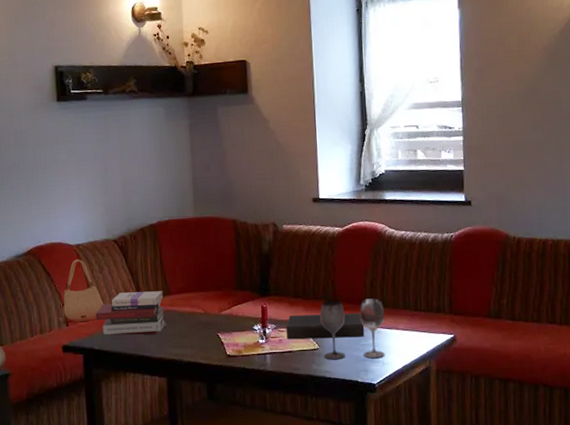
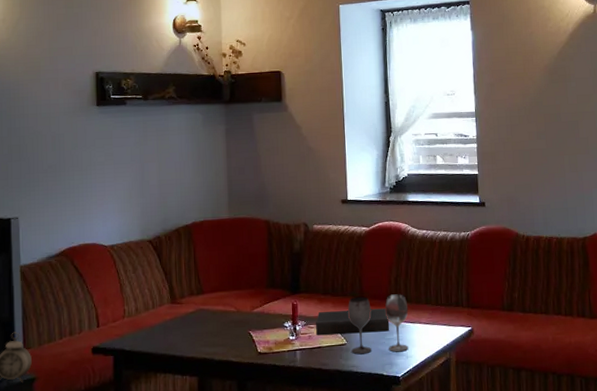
handbag: present [58,259,103,324] -> none [88,260,136,326]
books: present [95,291,166,335] -> none [127,290,199,335]

